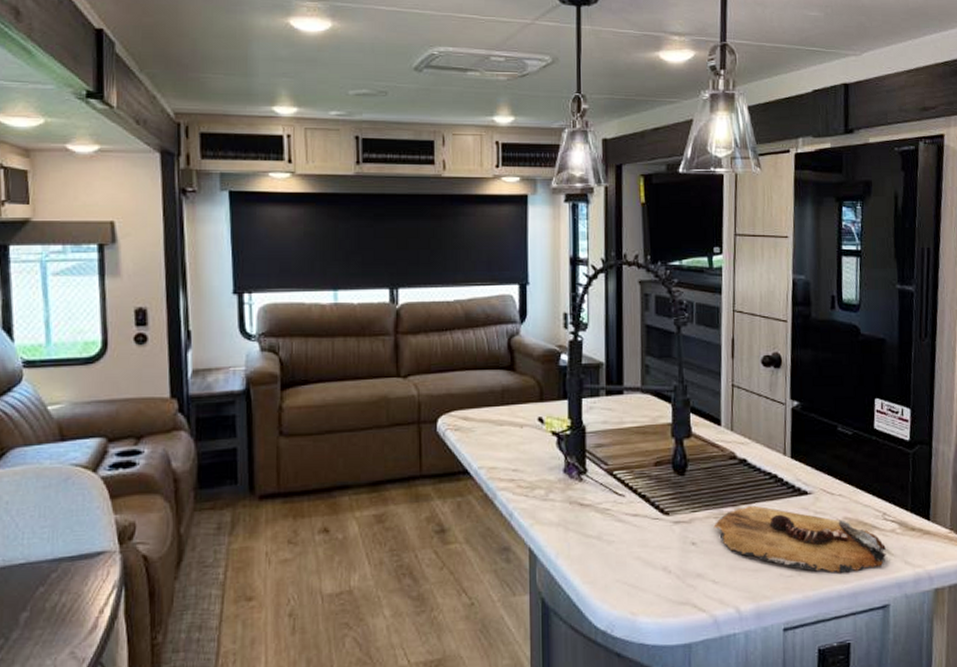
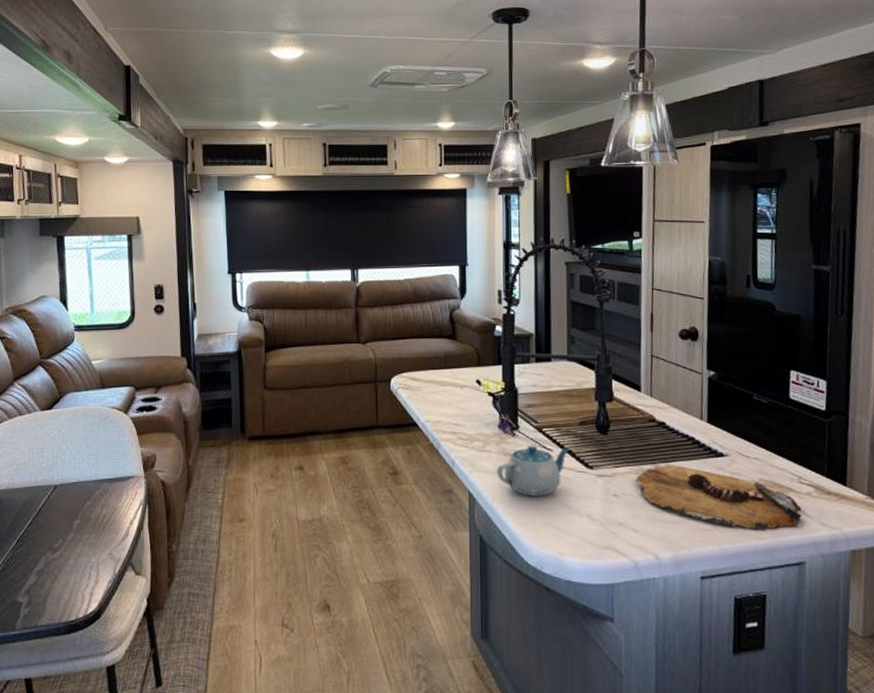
teapot: none [561,490,644,550] -> present [496,445,570,497]

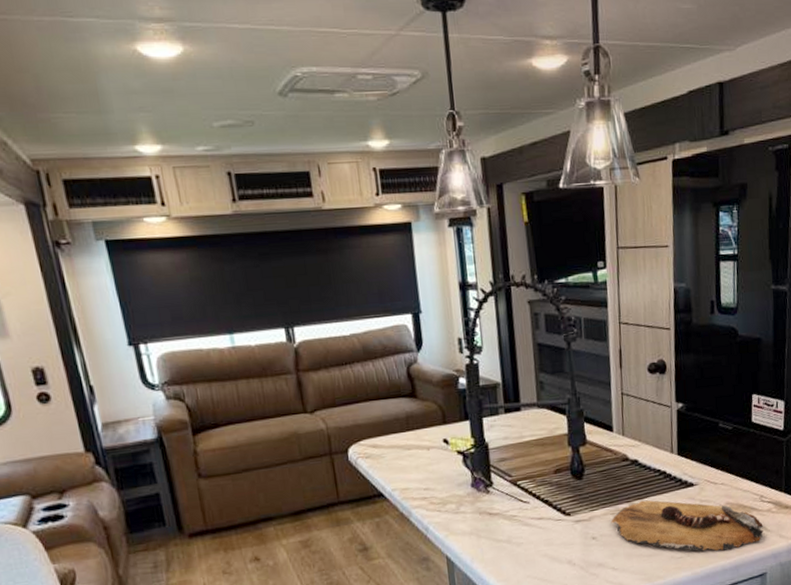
teapot: present [496,445,570,497] -> none [473,497,547,552]

